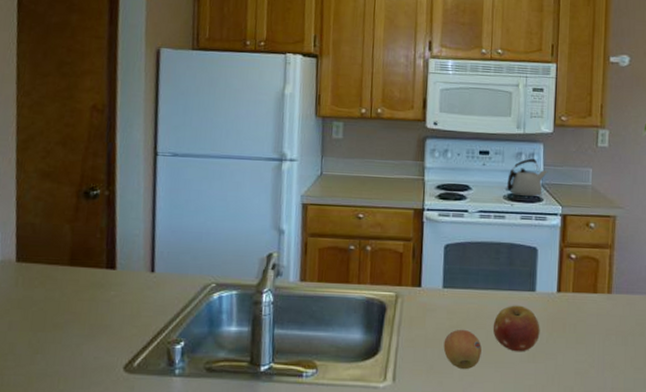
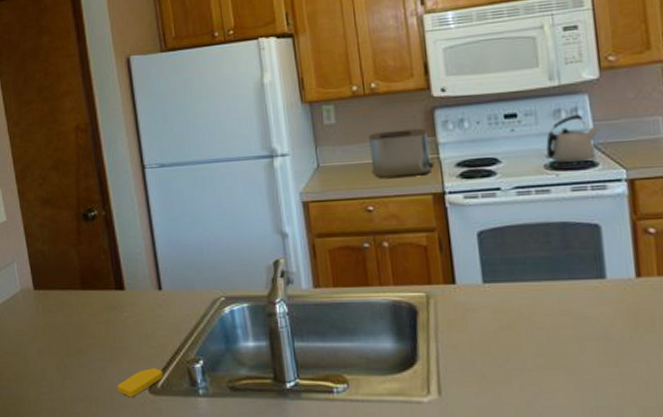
sponge: none [91,346,142,375] -> present [117,367,164,398]
toaster: none [367,151,420,193] -> present [369,128,434,179]
fruit: present [443,329,482,369] -> none [494,330,545,377]
fruit: present [492,305,540,352] -> none [554,297,621,354]

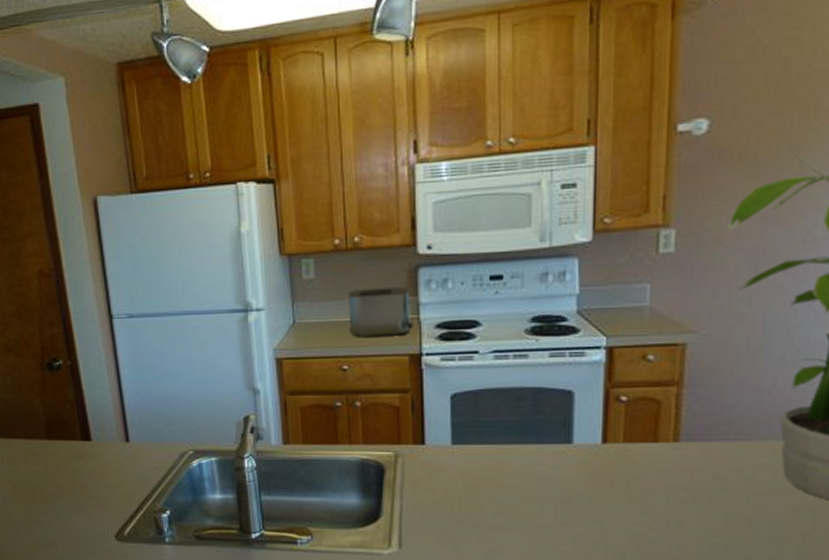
sponge: present [117,367,164,398] -> none [84,515,130,544]
kettle: present [546,114,601,164] -> none [529,278,586,329]

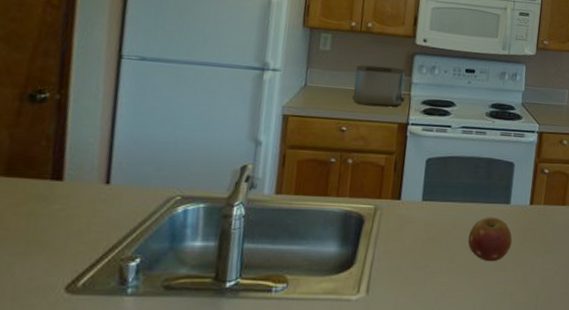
fruit: none [517,460,580,515] -> present [467,217,512,262]

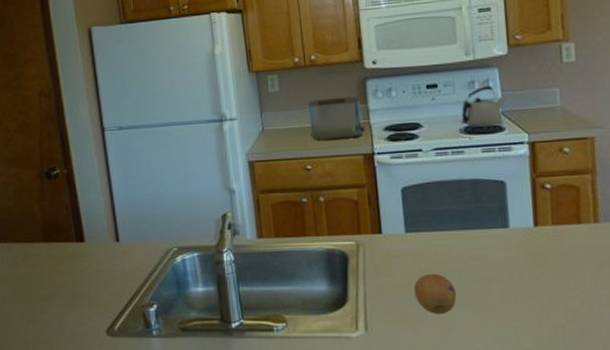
fruit: none [419,240,456,279] -> present [413,273,456,314]
fruit: present [467,217,512,262] -> none [465,244,520,293]
kettle: none [490,78,529,115] -> present [461,85,508,129]

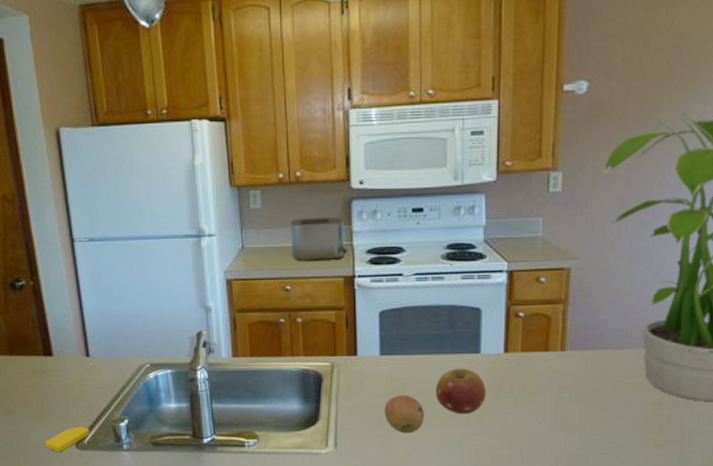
sponge: none [77,311,120,340] -> present [45,425,90,452]
kettle: present [461,85,508,129] -> none [445,212,491,255]
fruit: none [465,244,520,293] -> present [435,368,486,414]

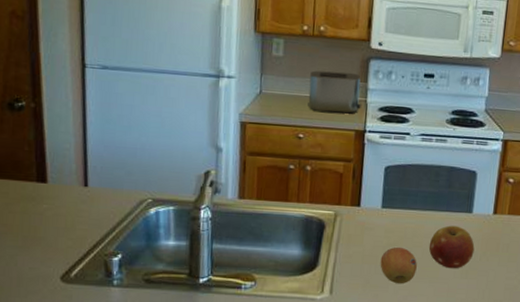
sponge: present [45,425,90,452] -> none [27,257,79,285]

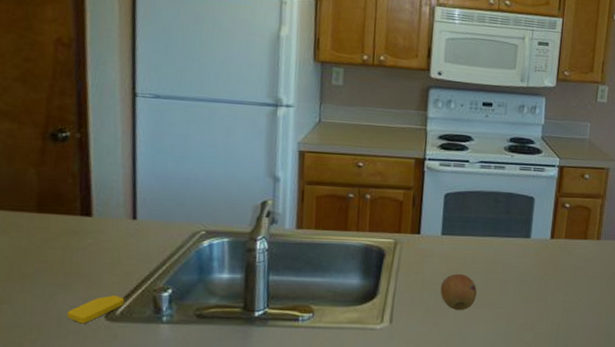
sponge: none [27,257,79,285] -> present [67,294,125,324]
toaster: present [308,70,363,114] -> none [367,99,423,142]
fruit: present [428,225,475,269] -> none [488,251,533,294]

